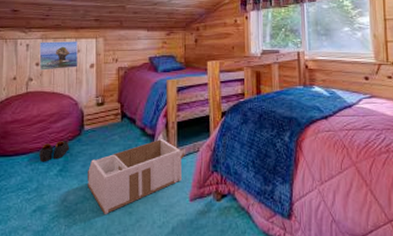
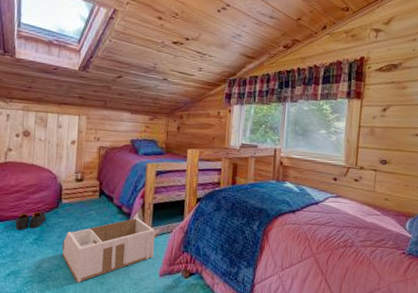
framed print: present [39,41,79,71] -> none [19,113,60,143]

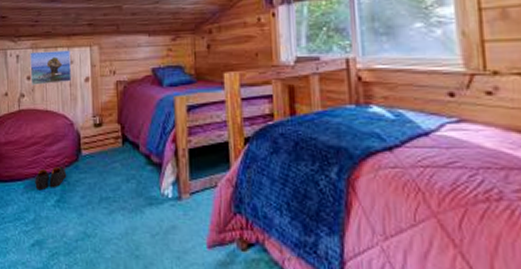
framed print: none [19,113,60,143] -> present [30,50,72,85]
storage bin: present [62,217,159,283] -> none [87,168,200,256]

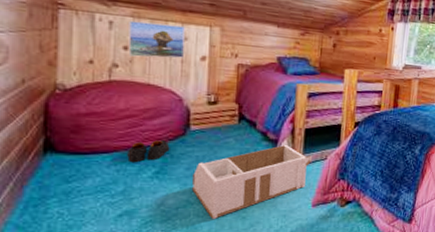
storage bin: none [87,168,200,256] -> present [192,144,312,219]

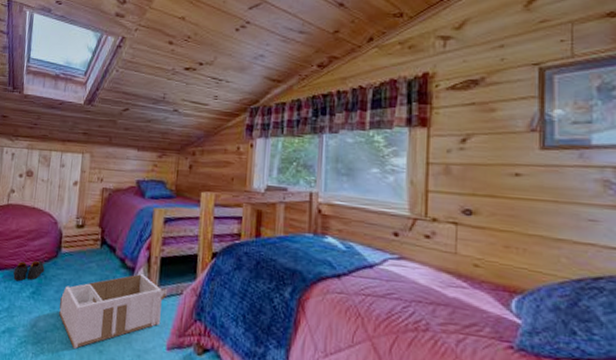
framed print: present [128,20,185,59] -> none [22,152,63,184]

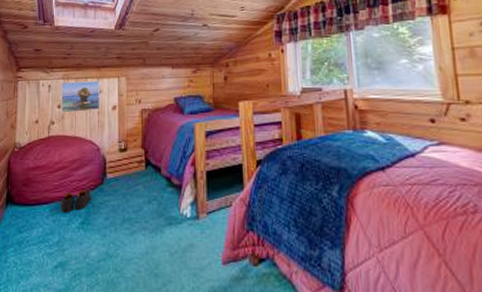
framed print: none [22,152,63,184] -> present [61,81,101,113]
storage bin: present [59,273,167,349] -> none [110,189,216,275]

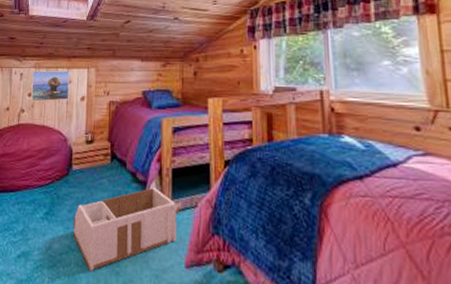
shoes: present [61,190,92,213] -> none [26,180,57,203]
storage bin: none [110,189,216,275] -> present [73,186,181,271]

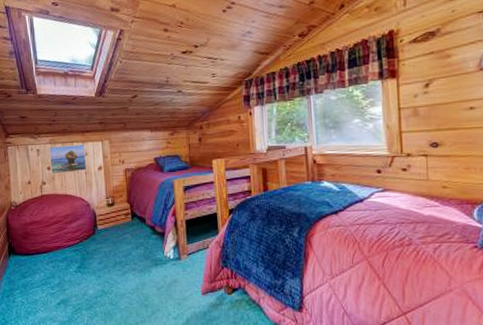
storage bin: present [73,186,181,271] -> none [104,236,195,307]

